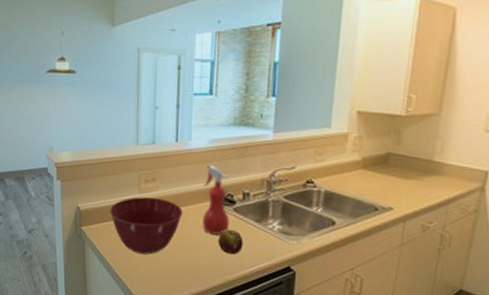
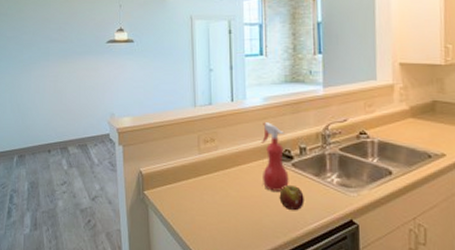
mixing bowl: present [110,197,183,255] -> none [171,157,243,216]

